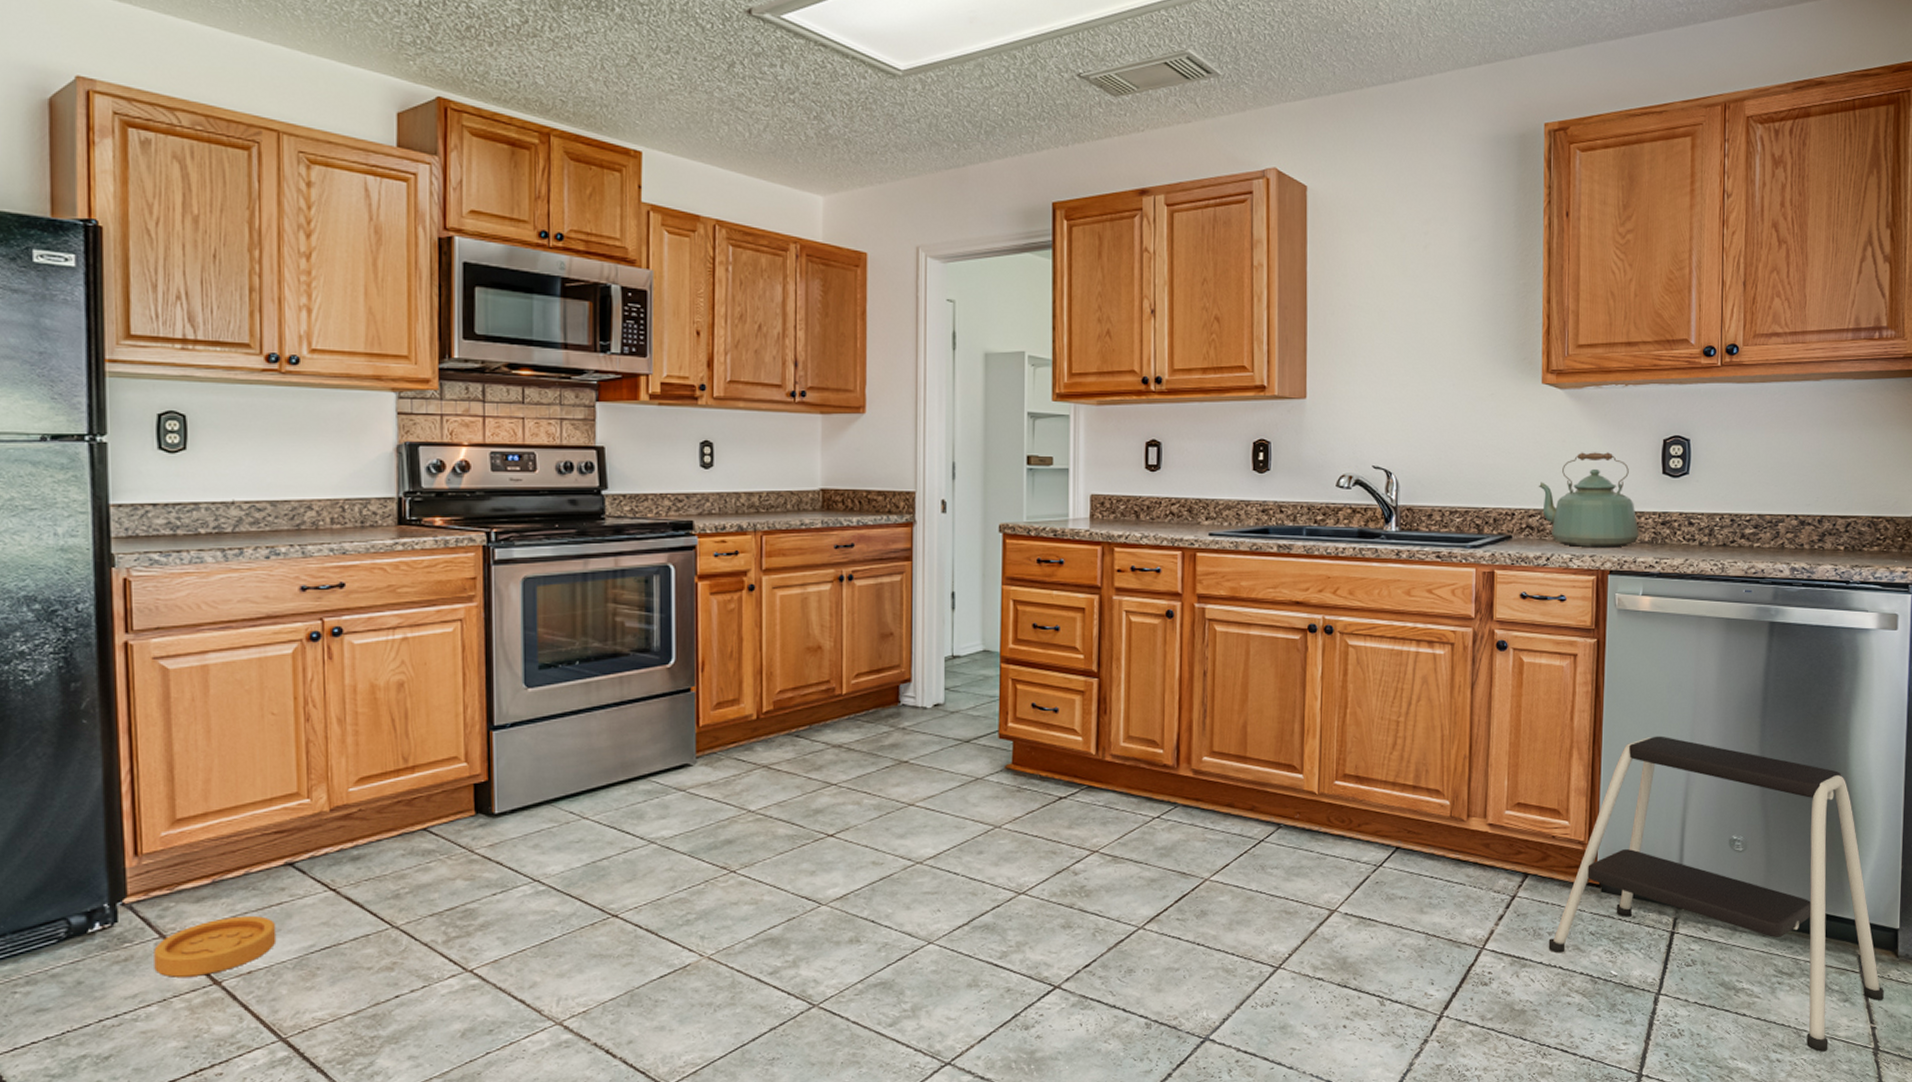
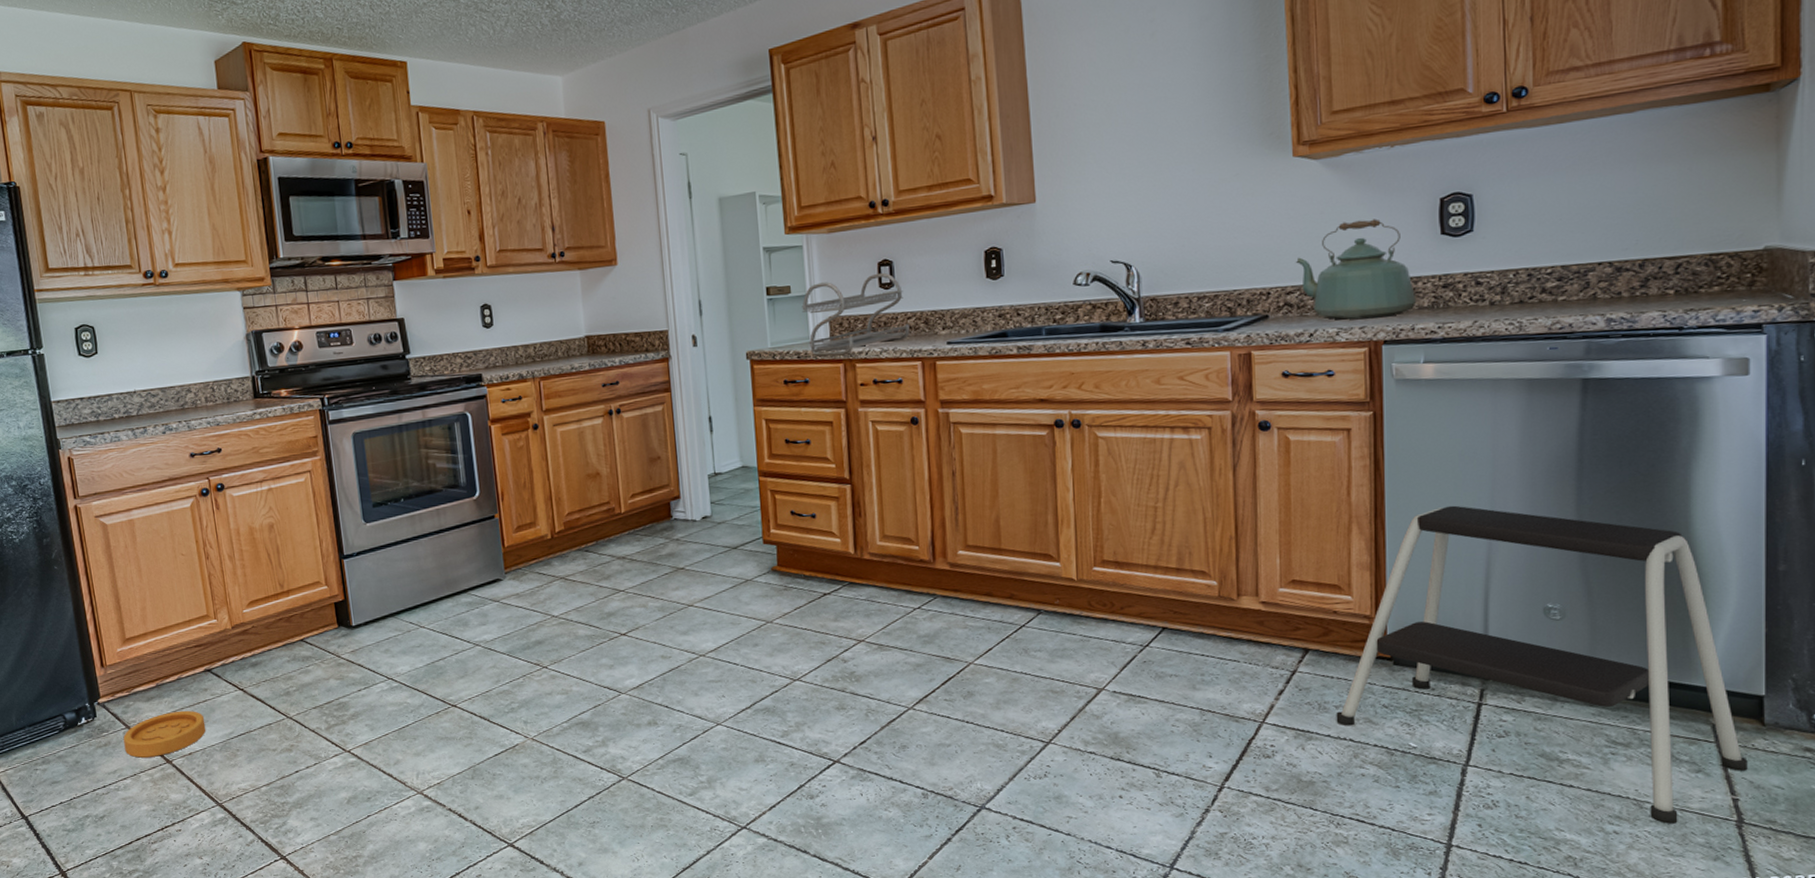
dish rack: none [1063,453,1174,537] -> present [801,272,911,357]

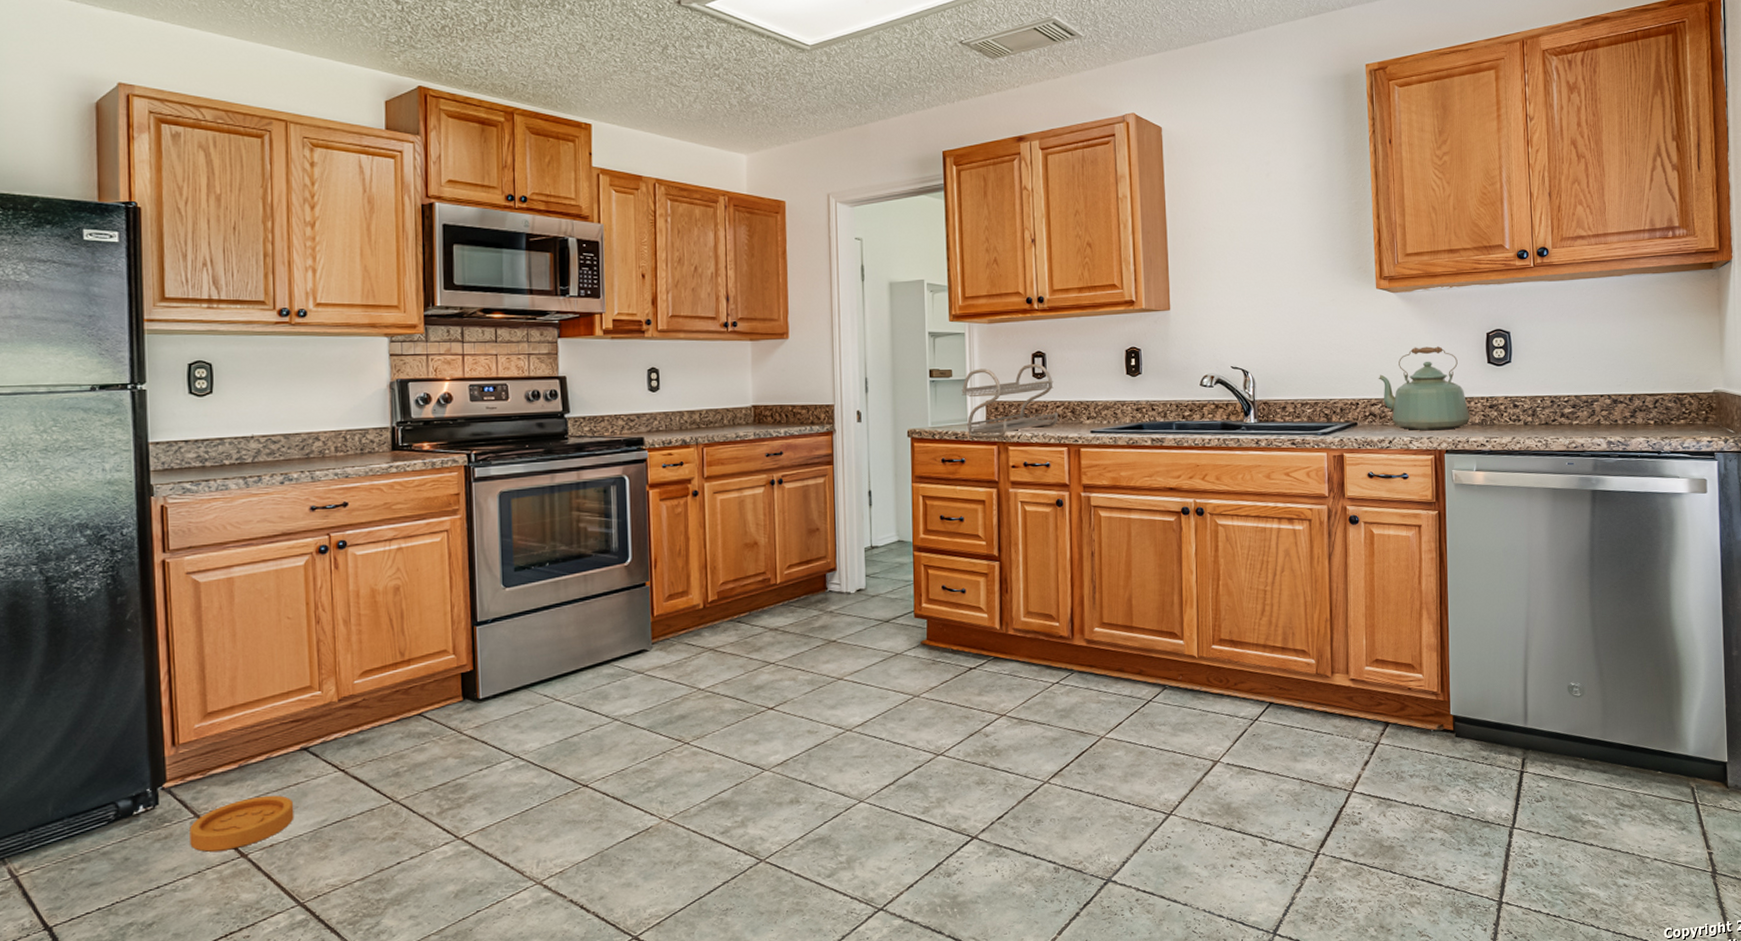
step stool: present [1336,505,1748,824] -> none [1410,595,1718,877]

